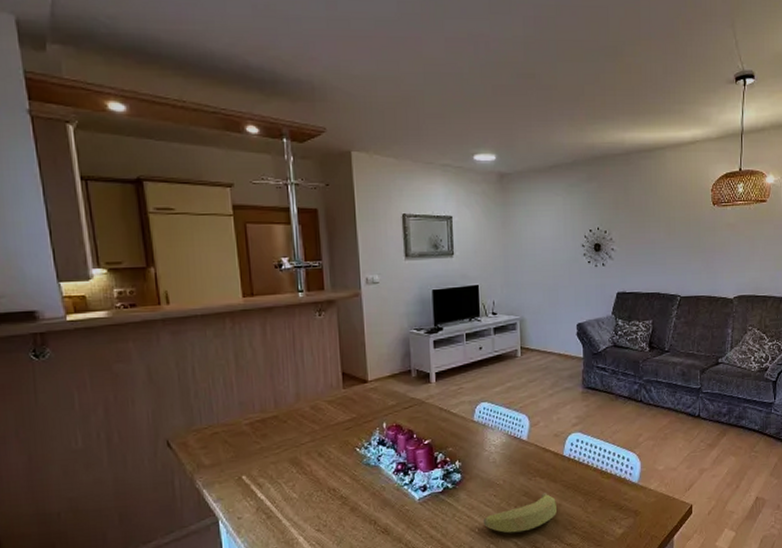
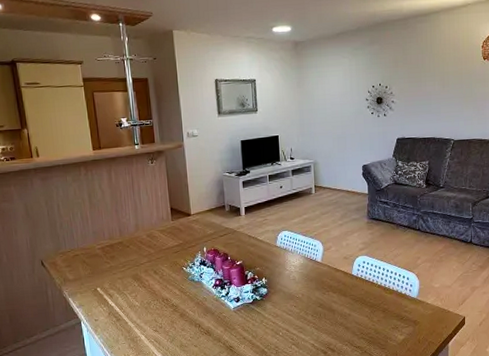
banana: present [484,493,557,533] -> none [286,305,347,337]

